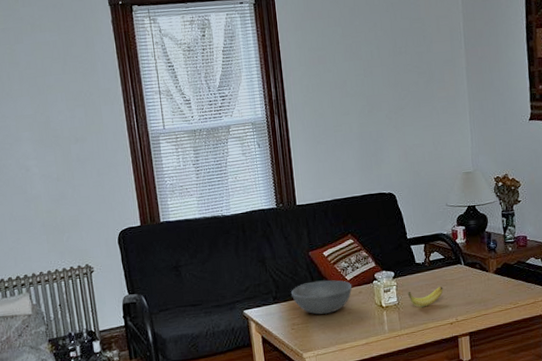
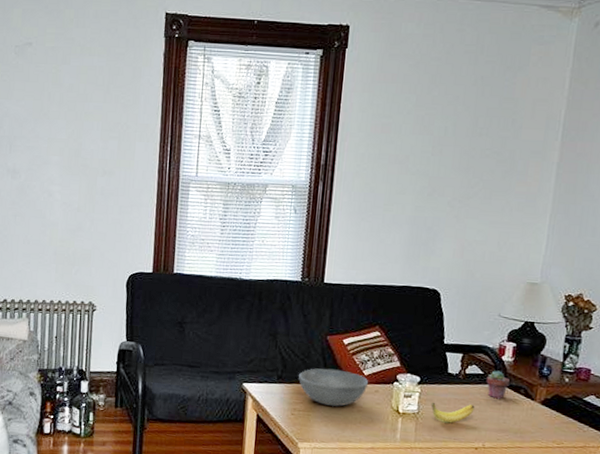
potted succulent: none [447,252,466,277] -> present [486,370,510,399]

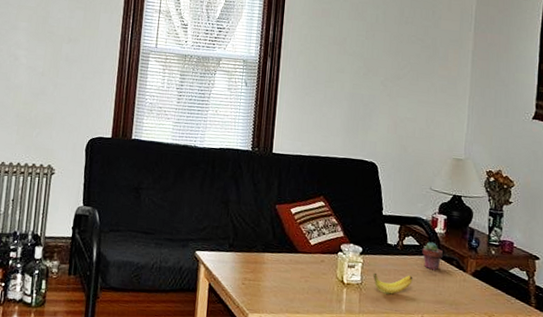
bowl: present [298,368,369,407] -> none [248,237,315,277]

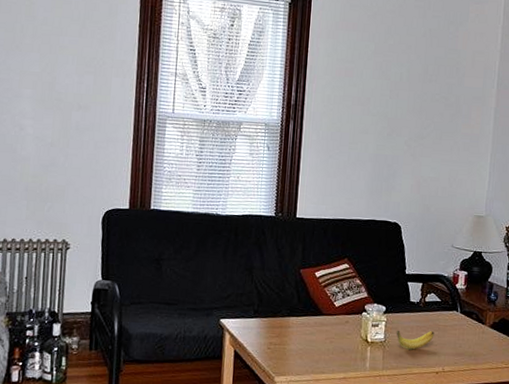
potted succulent: present [422,241,443,271] -> none [443,297,463,325]

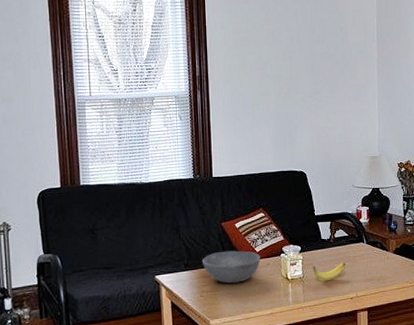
bowl: none [273,301,340,339] -> present [202,250,261,284]

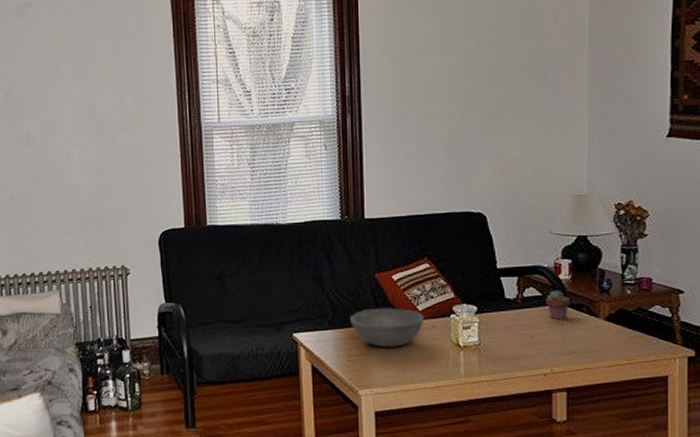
banana: present [312,263,346,282] -> none [491,329,538,351]
potted succulent: none [351,231,368,255] -> present [545,290,570,320]

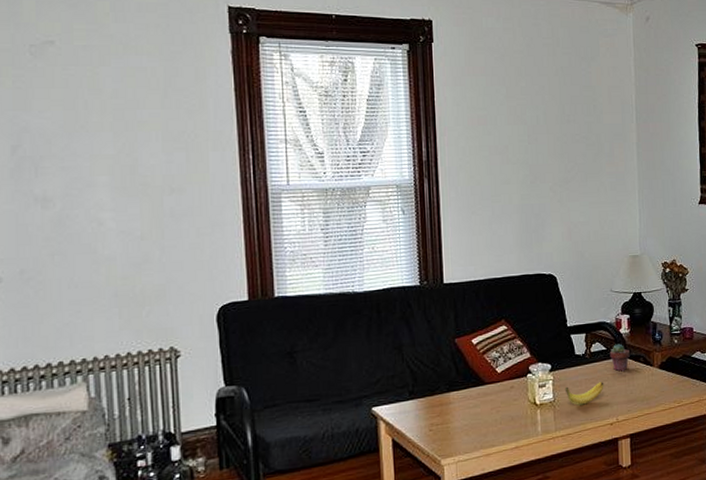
bowl: present [349,308,424,348] -> none [430,372,503,413]
banana: none [491,329,538,351] -> present [564,382,604,406]

